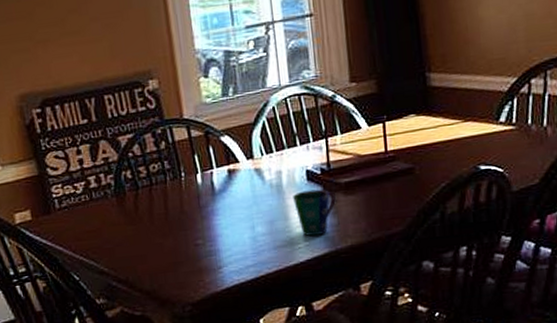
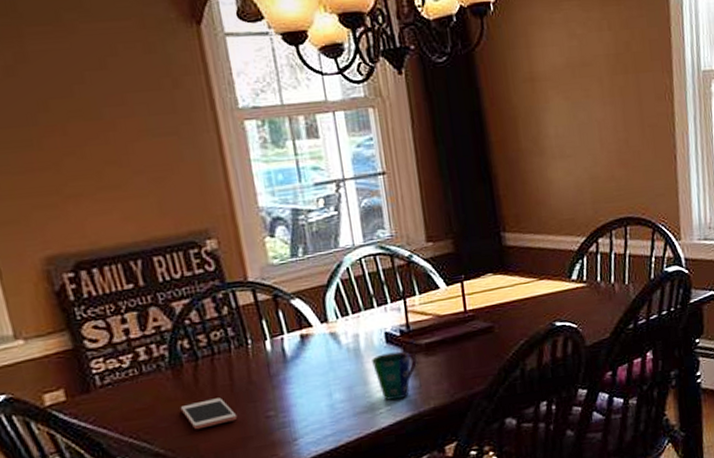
cell phone: none [122,224,170,253] -> present [180,397,238,430]

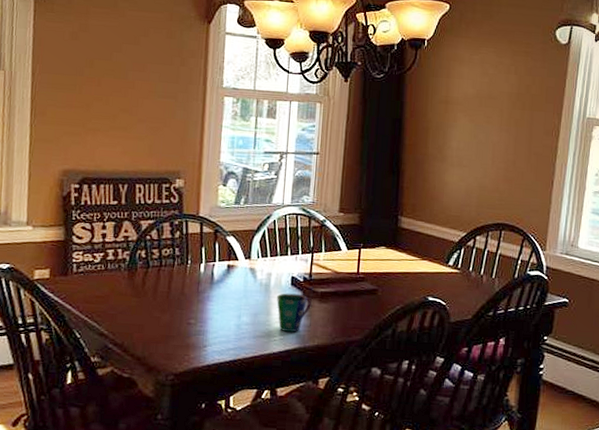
cell phone: present [180,397,238,430] -> none [127,300,167,322]

